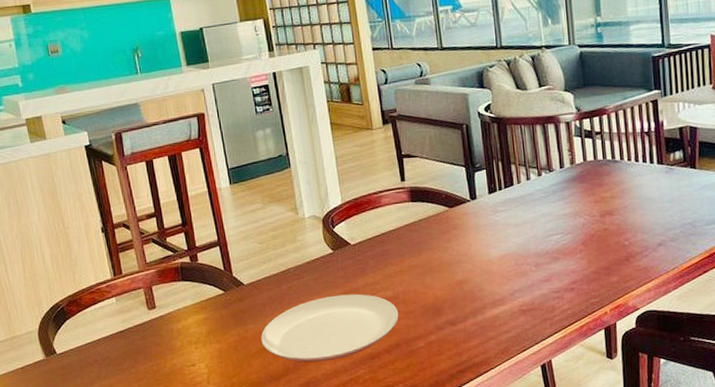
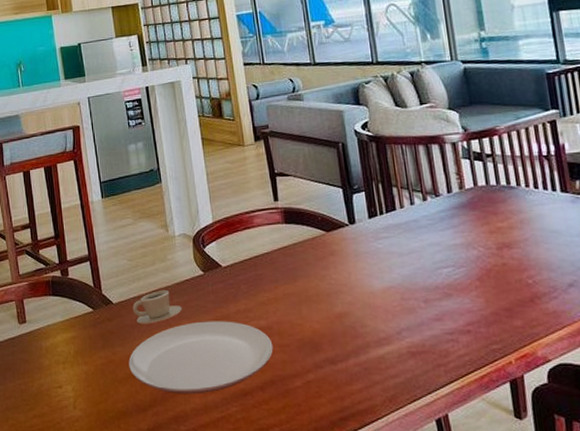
cup: none [263,269,312,302] -> present [132,290,182,324]

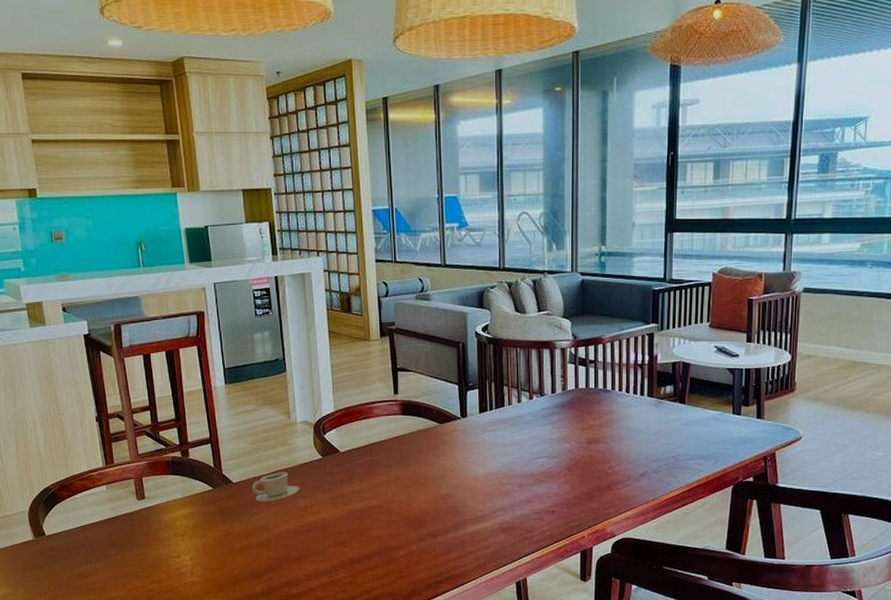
plate: present [128,321,273,394] -> none [246,500,382,563]

